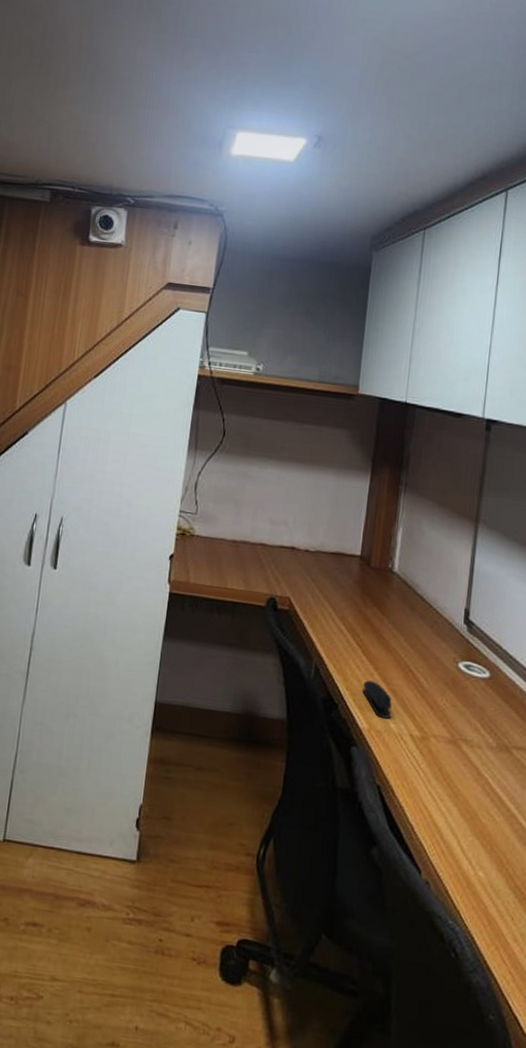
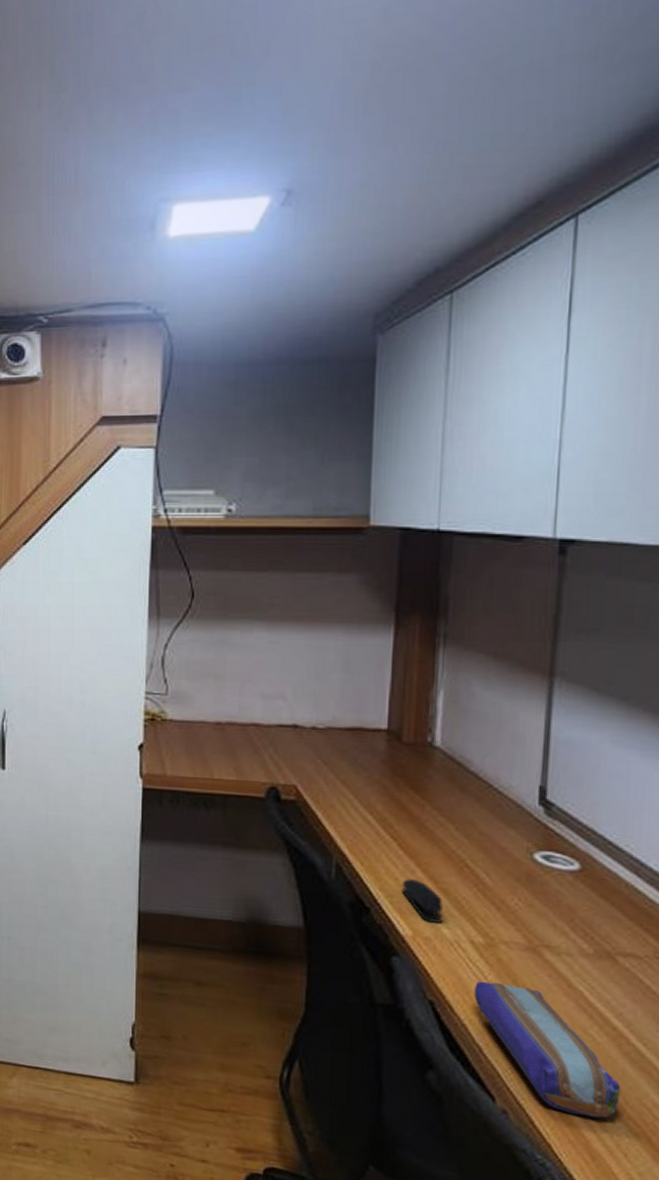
pencil case: none [410,768,511,887] -> present [474,980,621,1118]

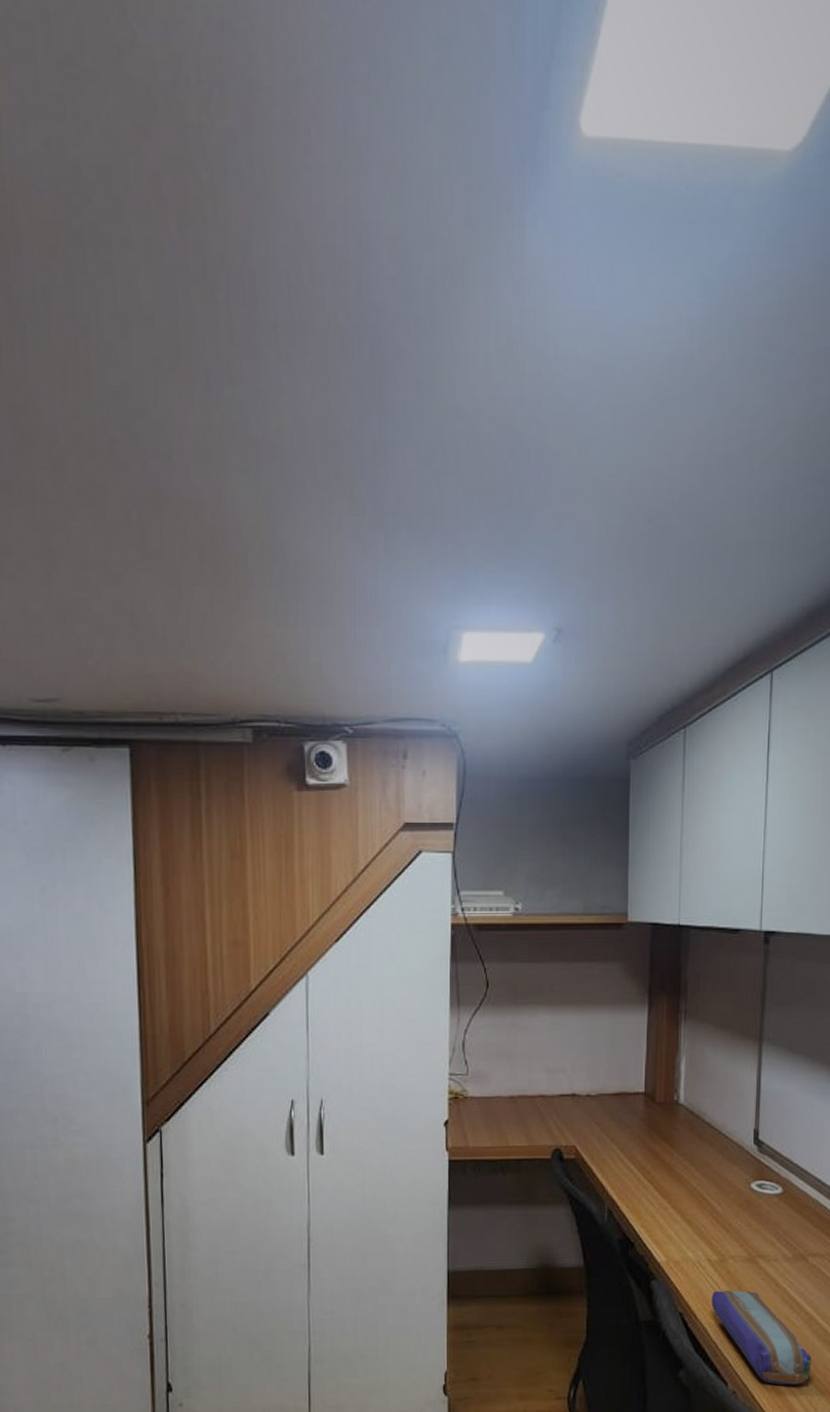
stapler: present [401,879,444,924] -> none [657,1215,689,1249]

